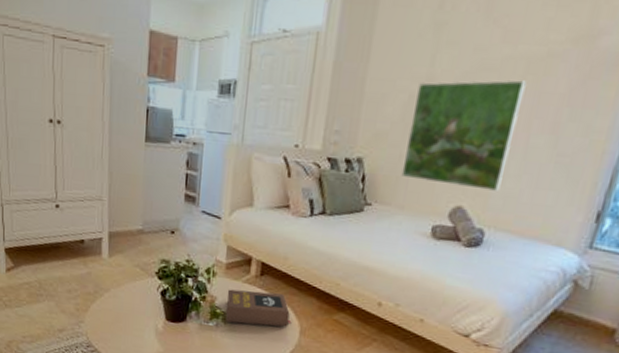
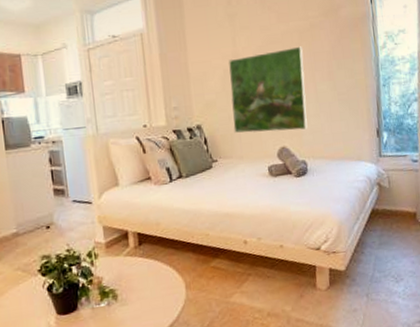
book: present [226,289,292,327] -> none [111,257,177,298]

